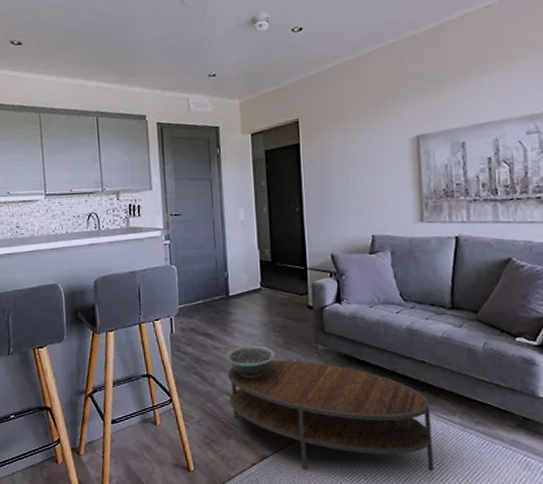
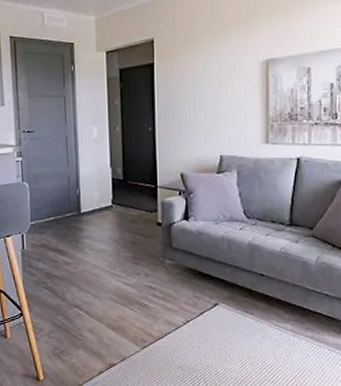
decorative bowl: present [225,345,276,379] -> none [76,260,125,293]
coffee table: present [228,360,434,471] -> none [78,274,267,376]

